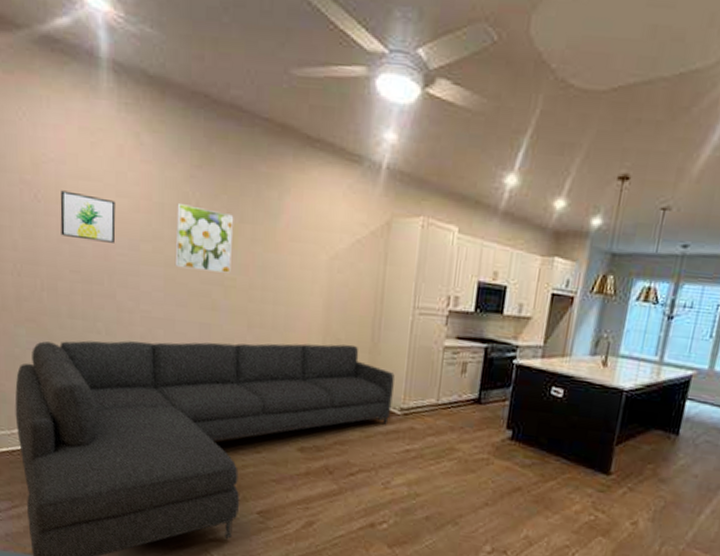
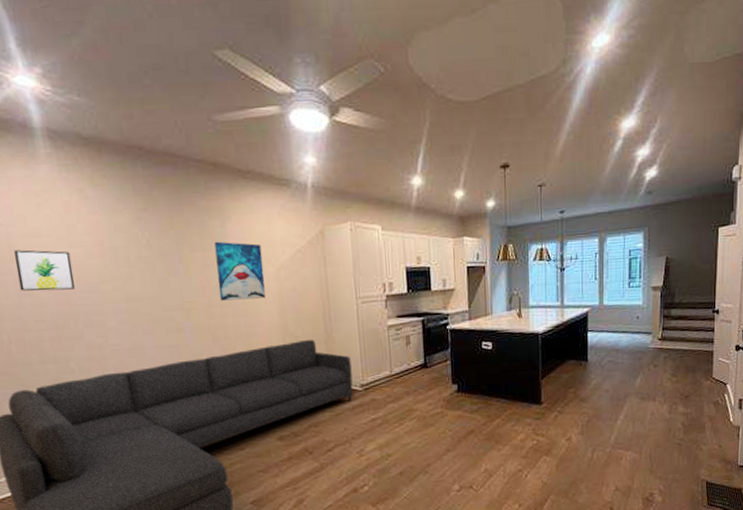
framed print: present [175,204,234,273] -> none [129,244,189,301]
wall art: none [263,215,318,289] -> present [214,241,265,301]

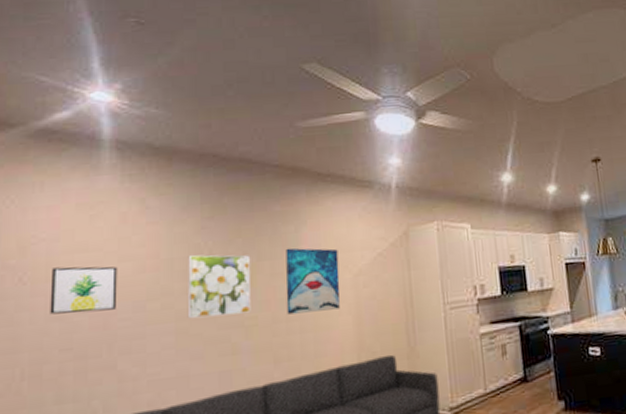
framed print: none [129,244,189,301] -> present [187,255,251,319]

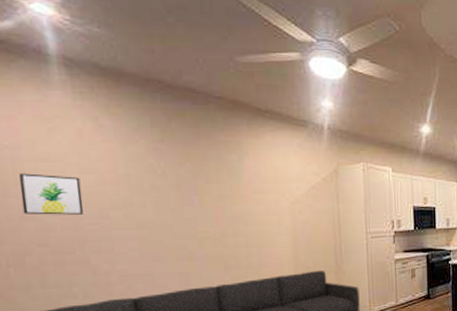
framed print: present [187,255,251,319] -> none [143,174,203,228]
wall art: present [285,248,340,315] -> none [230,174,279,231]

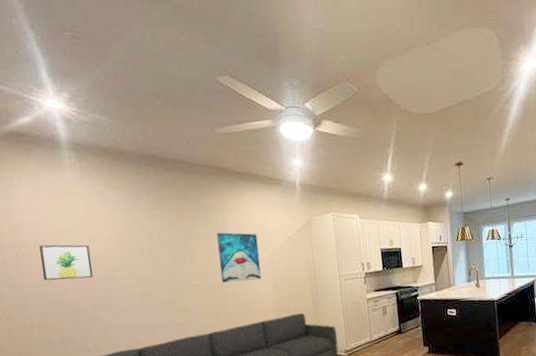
wall art: none [230,174,279,231] -> present [216,232,261,283]

